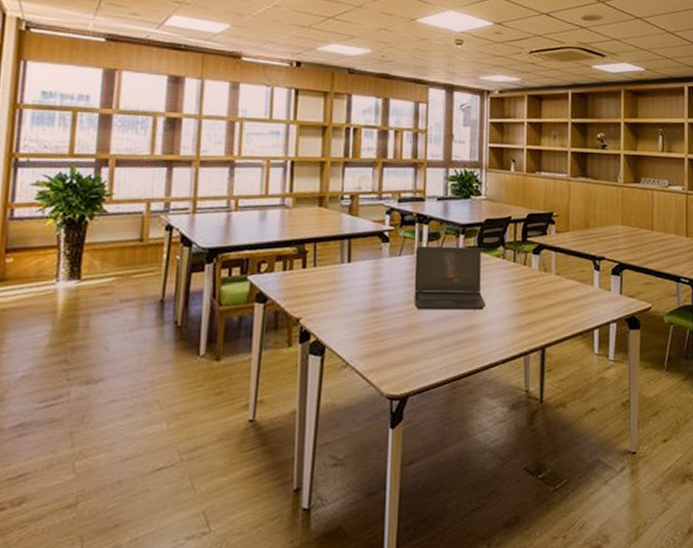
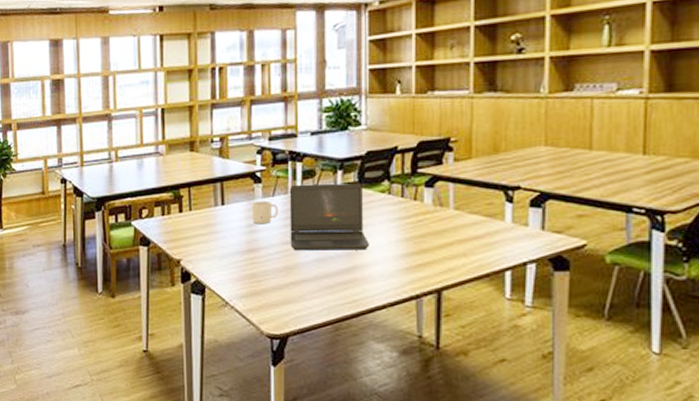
mug: none [377,259,404,283] -> present [251,200,278,225]

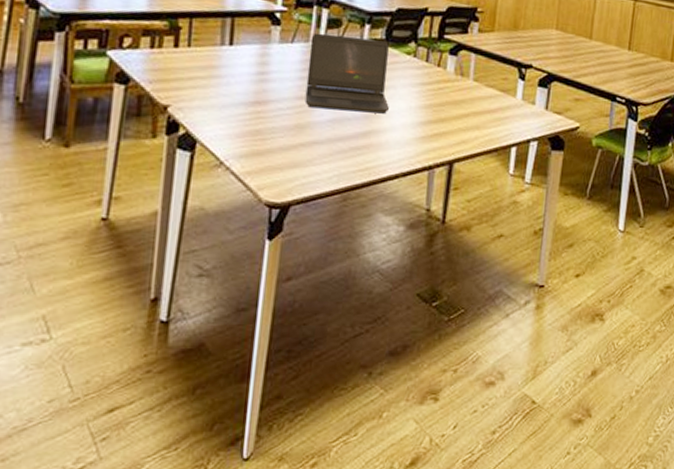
mug: present [251,200,278,225] -> none [264,45,296,74]

